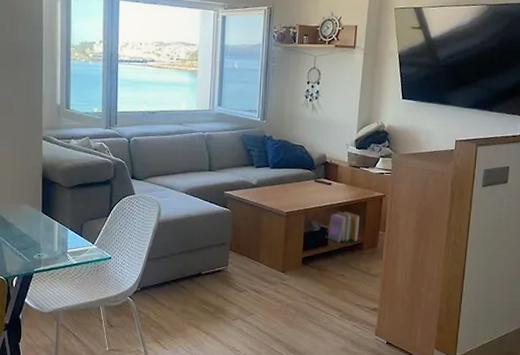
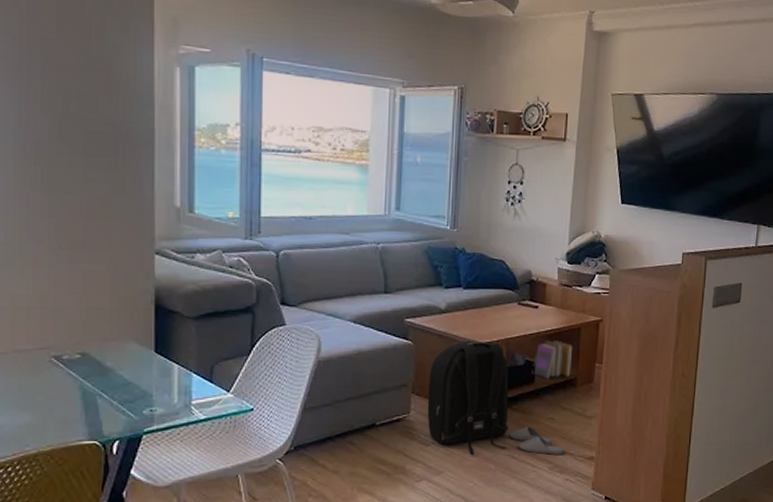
backpack: none [241,209,307,301] -> present [427,340,509,455]
slippers: none [307,280,353,306] -> present [509,426,565,456]

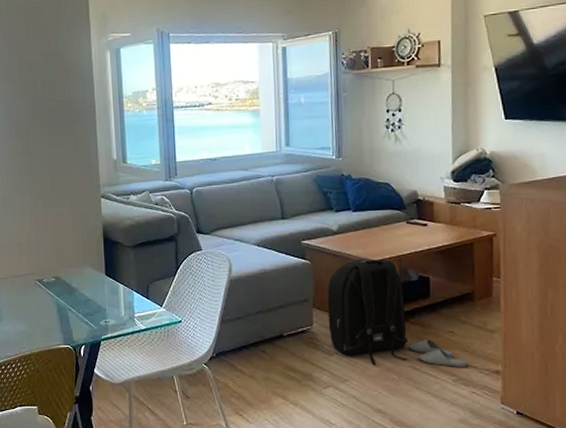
books: present [531,340,572,380] -> none [426,256,467,294]

